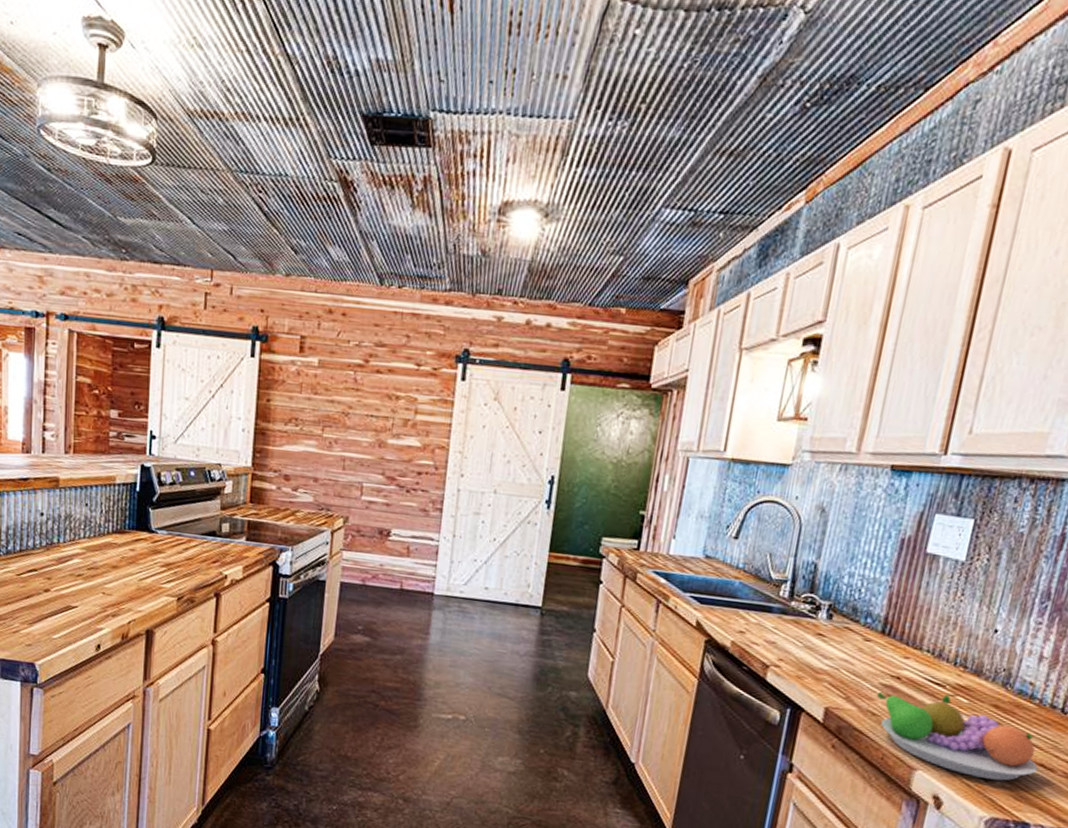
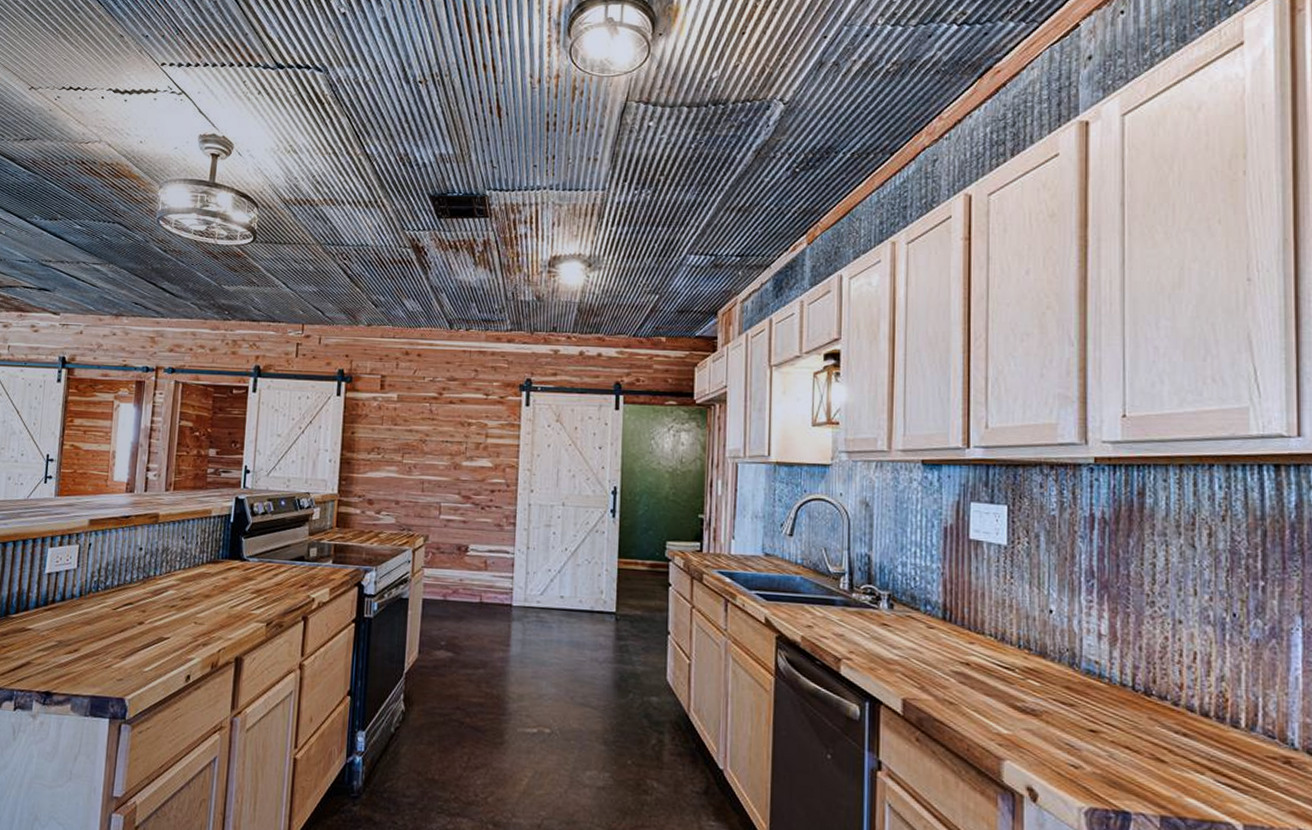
fruit bowl: present [876,691,1038,781] -> none [950,678,1124,767]

